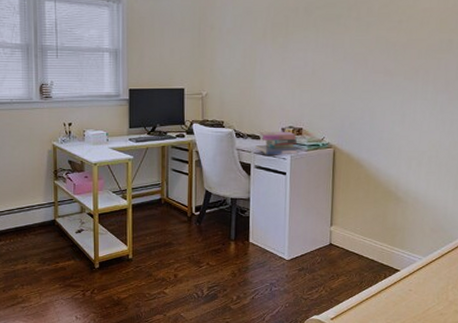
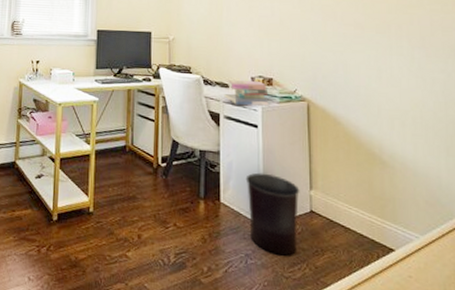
waste bin: none [273,214,322,282] -> present [245,172,300,256]

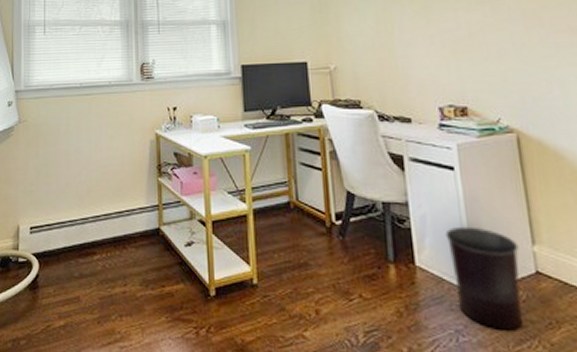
books: present [224,80,269,106] -> none [406,111,466,144]

